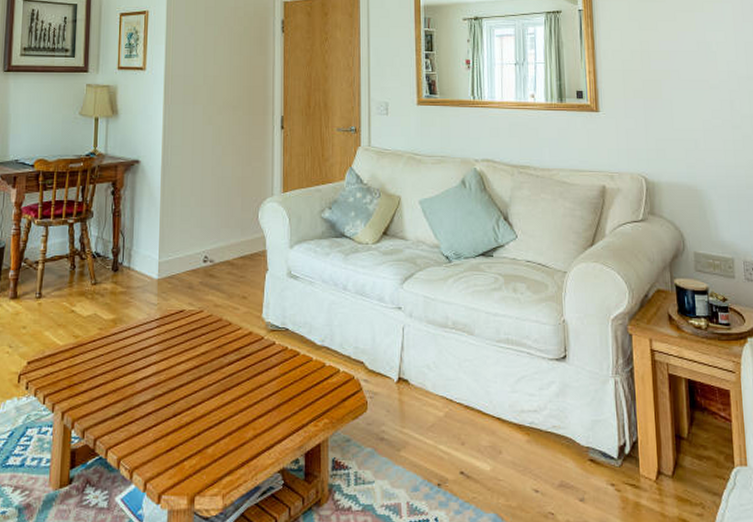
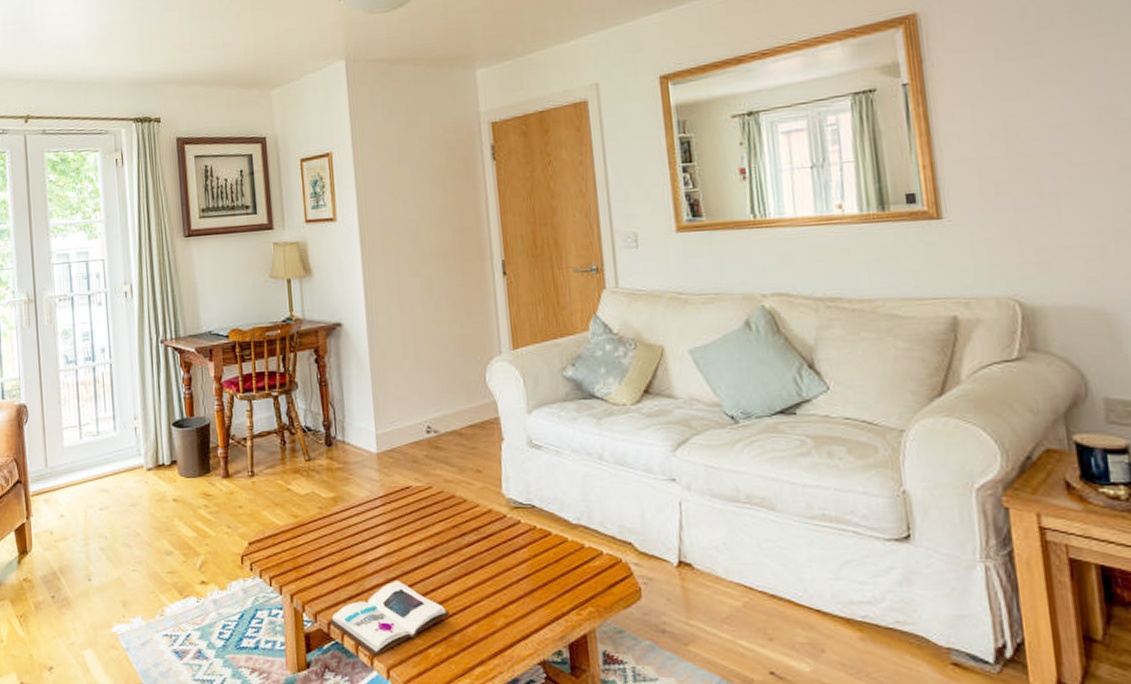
book: none [96,397,207,470] -> present [330,581,450,656]

